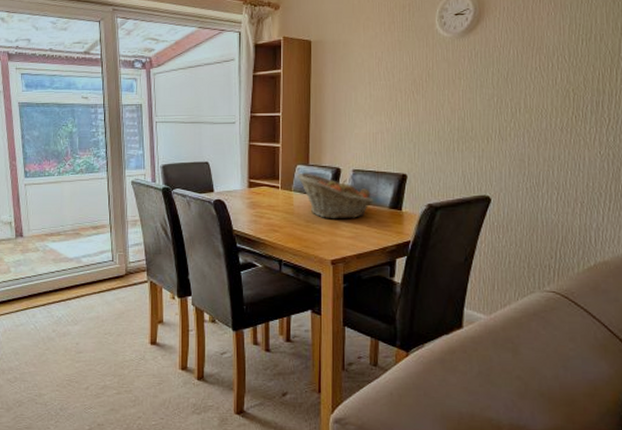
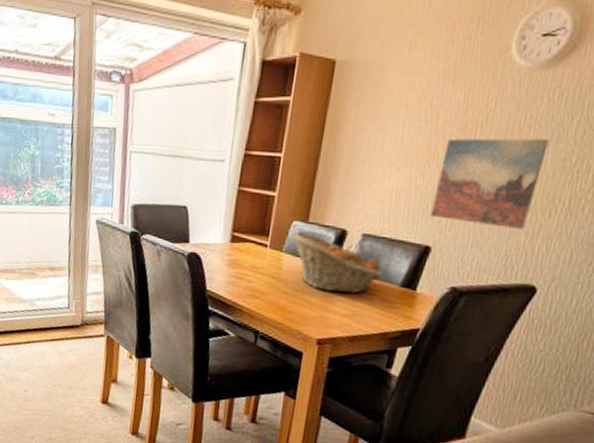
wall art: none [402,87,476,154] -> present [430,138,549,229]

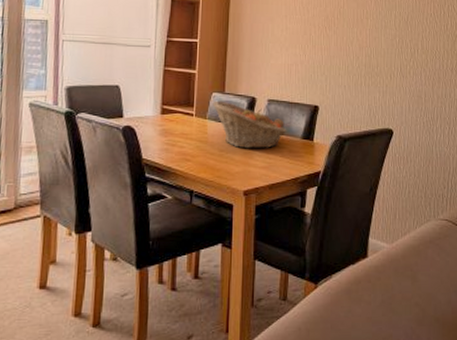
wall art: present [430,138,549,229] -> none [314,26,381,89]

